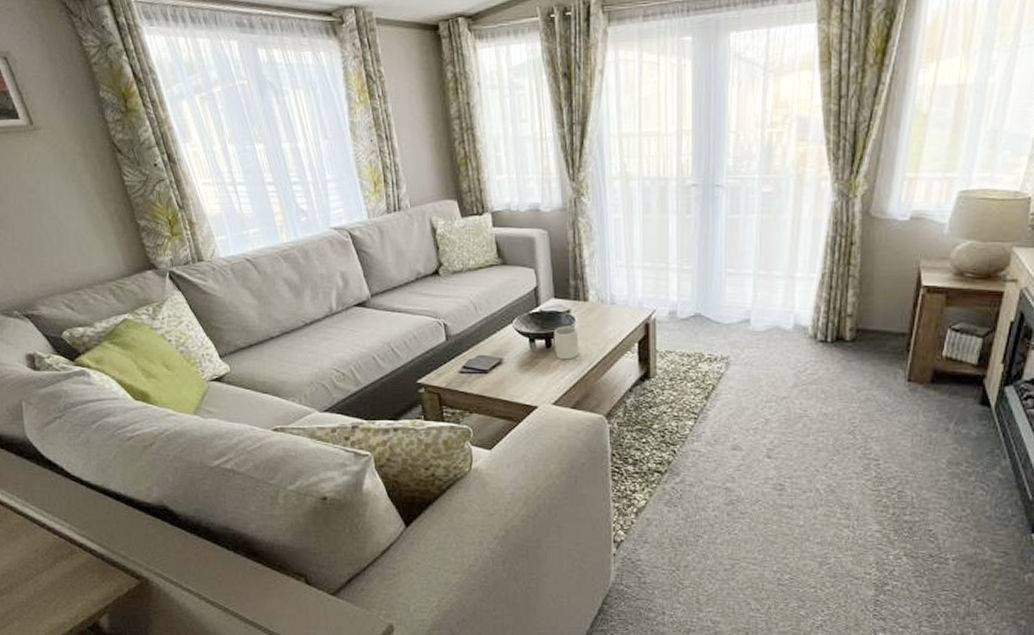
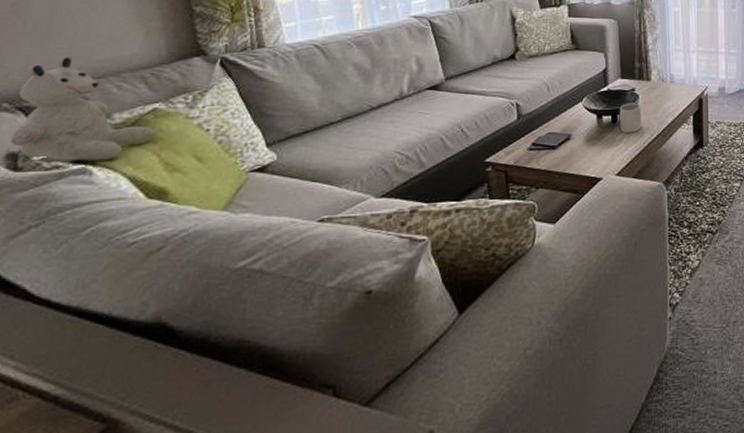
stuffed animal: none [22,269,129,365] -> present [9,57,154,164]

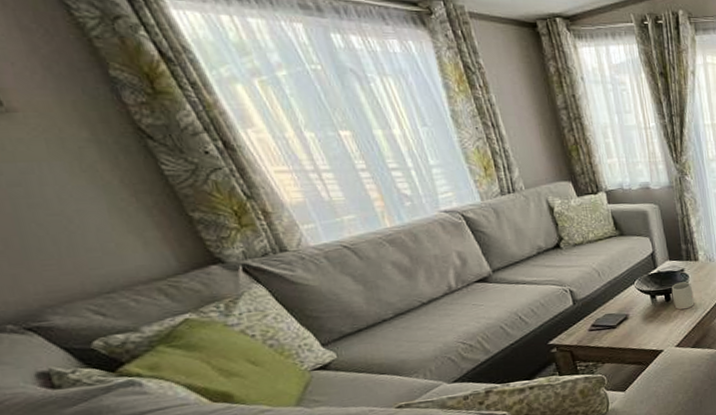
stuffed animal: present [9,57,154,164] -> none [19,273,195,379]

